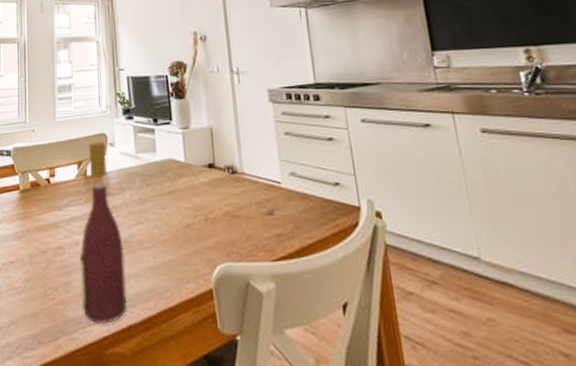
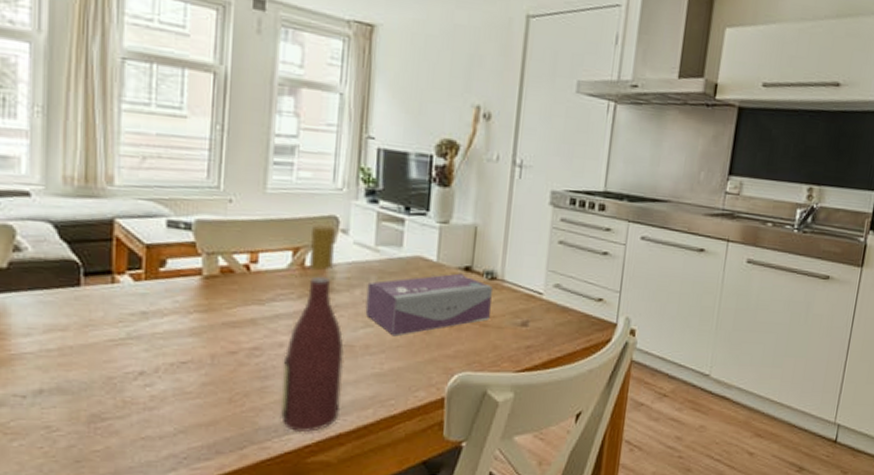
tissue box: none [134,170,238,232] -> present [365,273,492,337]

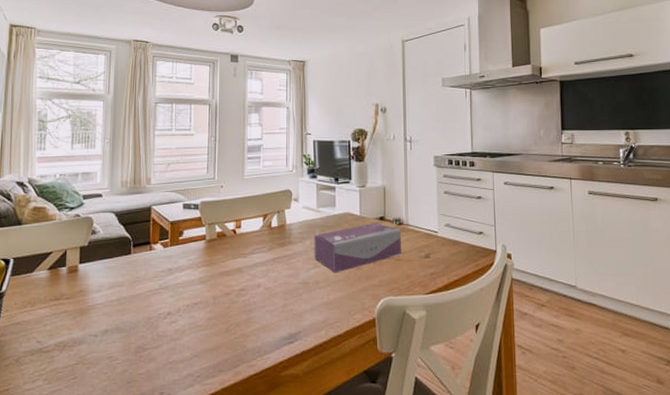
wine bottle: present [279,225,344,433] -> none [261,197,301,352]

